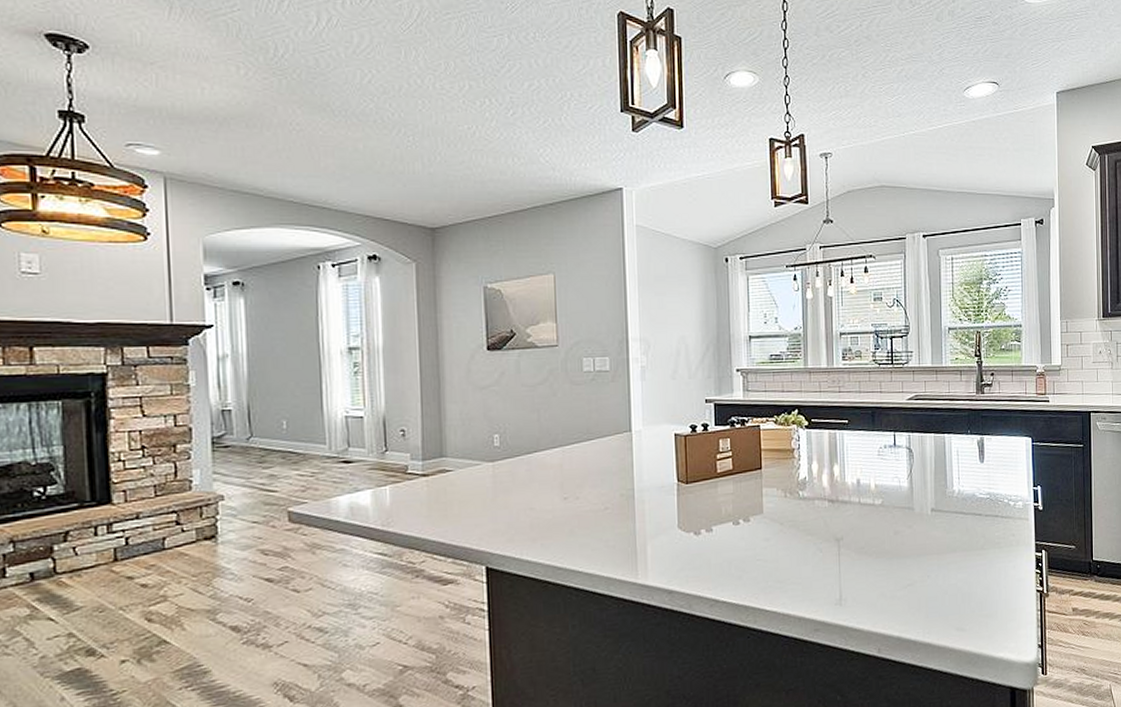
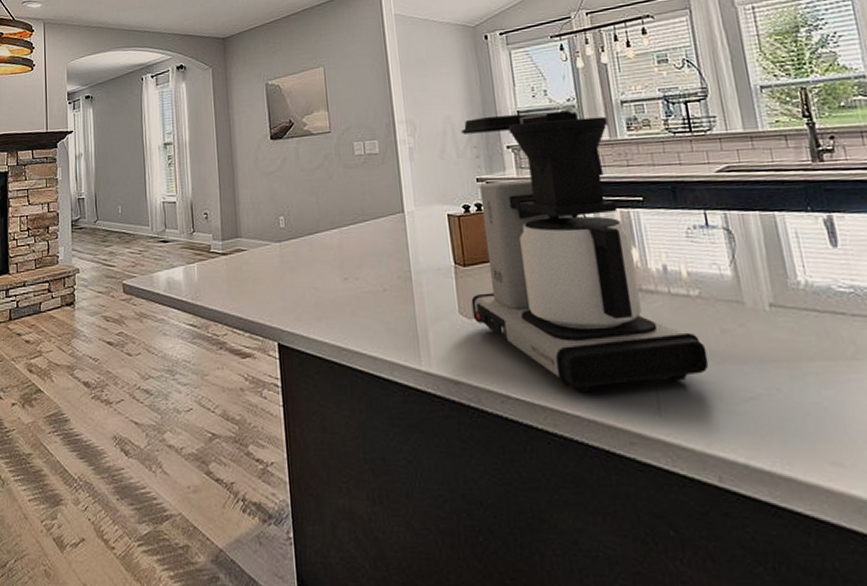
coffee maker: none [690,338,882,592] -> present [460,110,709,394]

